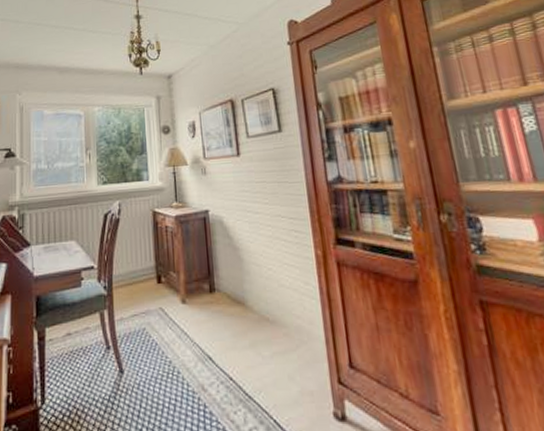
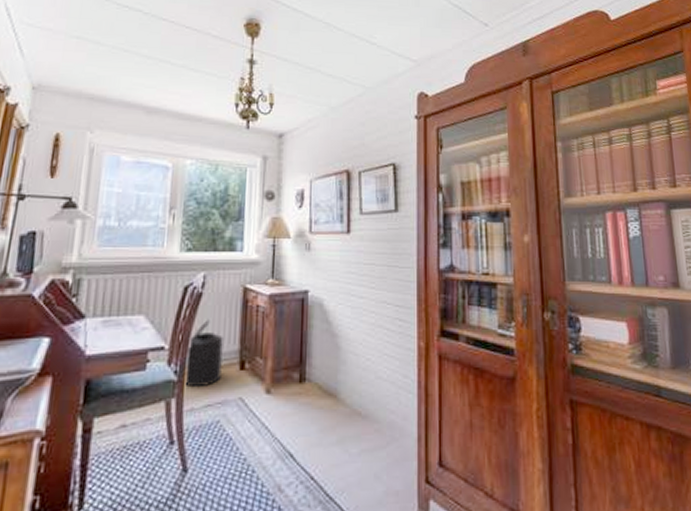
trash can: none [112,241,143,300] -> present [183,320,223,388]

